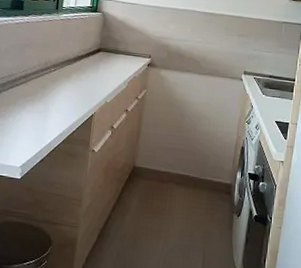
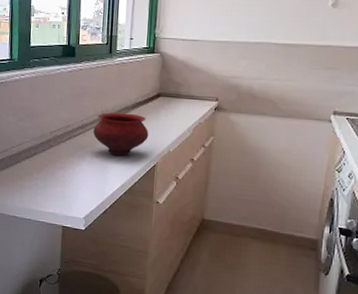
bowl: none [35,63,89,106] -> present [93,112,149,156]

